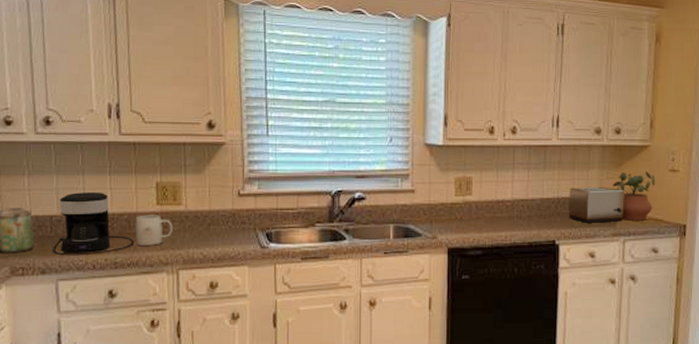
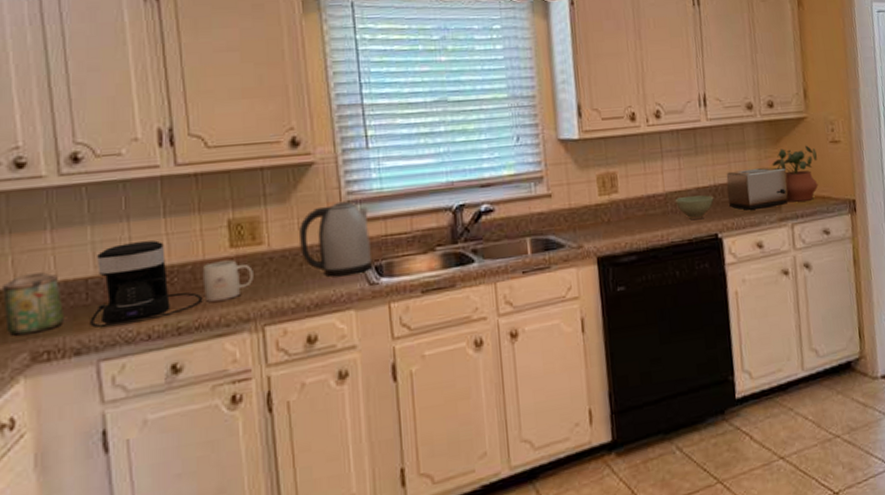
kettle: none [210,177,265,238] -> present [299,201,373,277]
bowl: none [520,204,556,226] -> present [675,195,714,220]

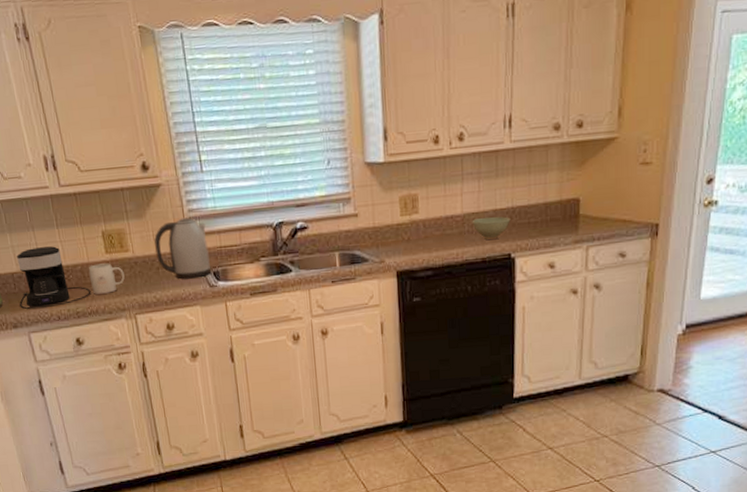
toaster: present [726,166,788,210] -> none [524,189,589,232]
potted plant: present [772,145,819,202] -> none [573,167,623,225]

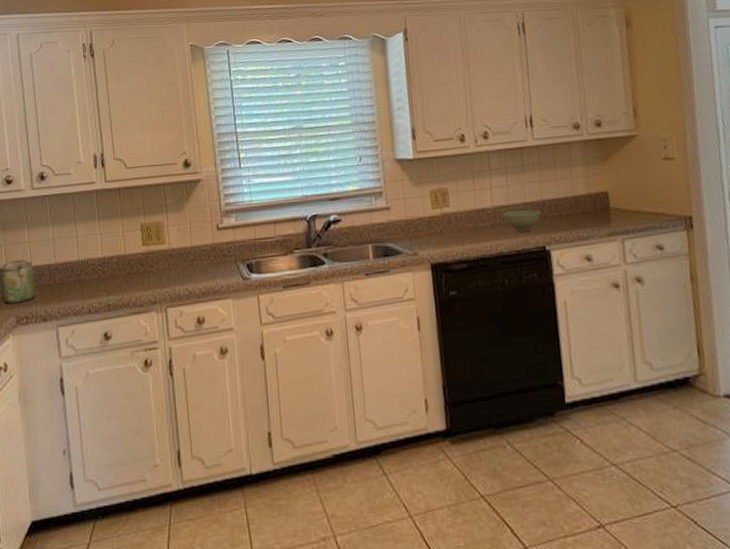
coffee maker: present [17,246,91,310] -> none [52,238,124,302]
mug: present [88,263,125,294] -> none [124,255,159,287]
kettle: present [154,217,212,279] -> none [191,211,245,272]

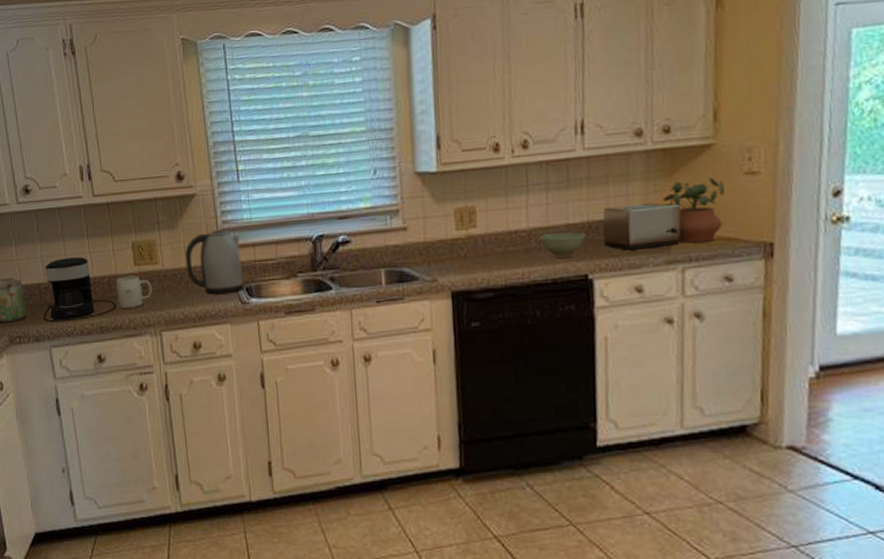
coffee maker: none [52,238,124,302] -> present [44,257,117,323]
mug: none [124,255,159,287] -> present [115,276,152,308]
kettle: none [191,211,245,272] -> present [185,229,244,295]
toaster: none [553,183,618,225] -> present [602,202,682,250]
potted plant: none [600,162,651,218] -> present [662,177,724,243]

